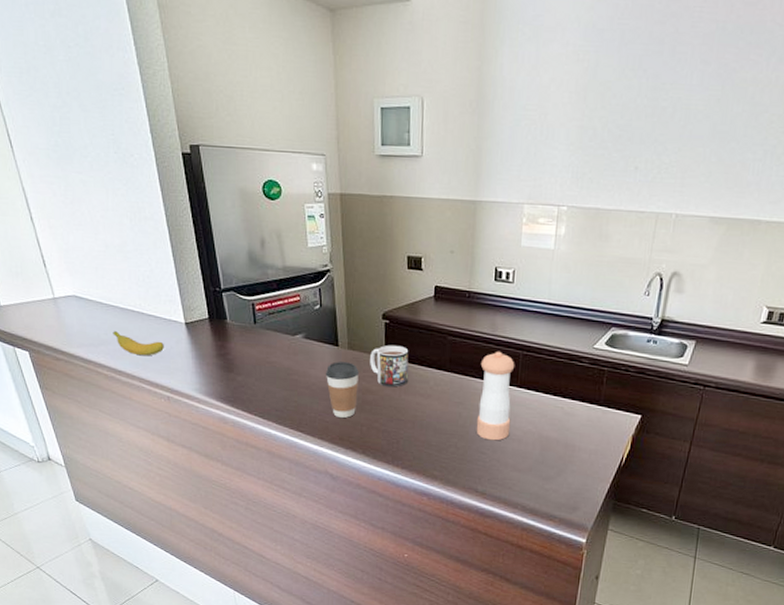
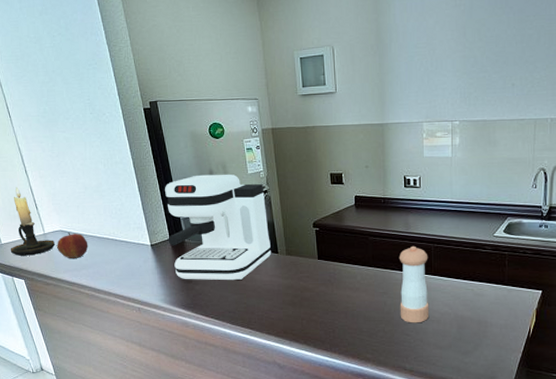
candle holder: none [11,237,68,323] -> present [10,187,56,256]
apple: none [69,299,108,331] -> present [57,233,88,258]
banana: present [113,331,164,356] -> none [92,257,134,275]
coffee maker: none [205,243,331,374] -> present [165,174,272,281]
coffee cup: present [325,362,359,419] -> none [268,266,297,315]
mug: present [370,345,409,387] -> none [305,248,339,284]

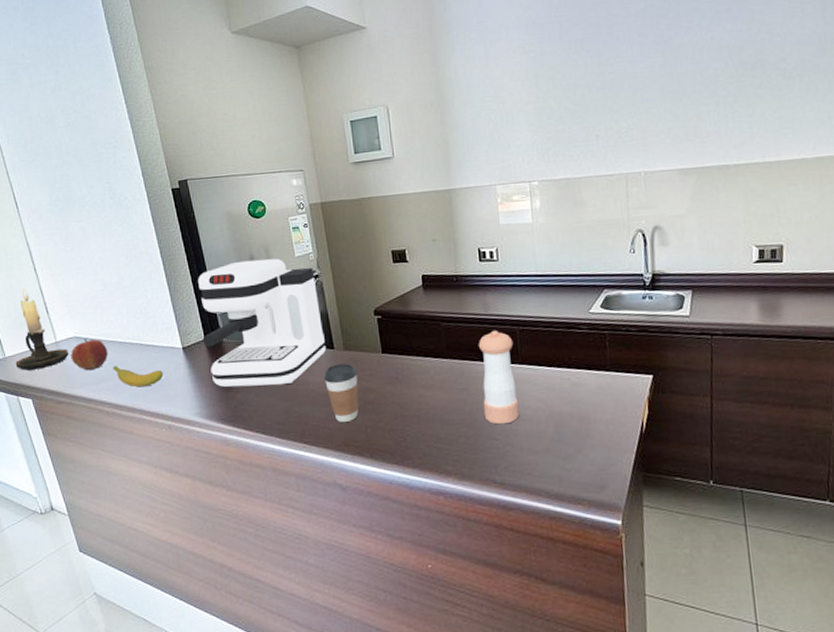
banana: none [92,257,134,275] -> present [113,366,163,387]
coffee cup: none [268,266,297,315] -> present [323,363,359,423]

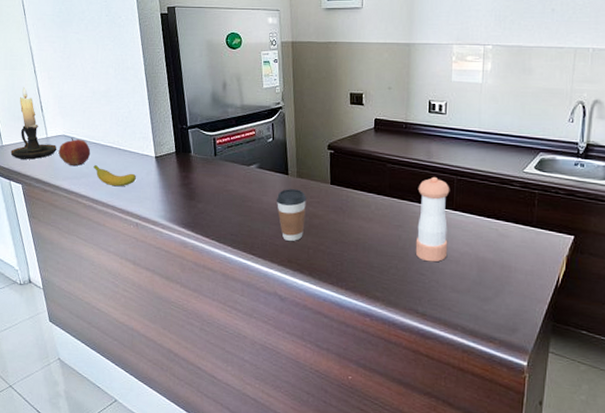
coffee maker: present [198,258,327,387] -> none [173,86,282,201]

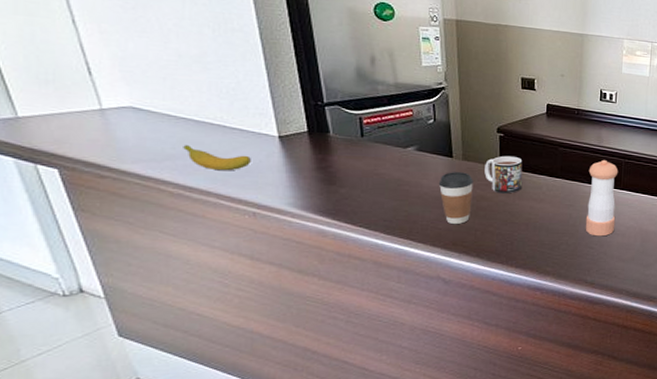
candle holder: present [10,87,57,160] -> none [34,41,121,137]
apple: present [58,138,91,166] -> none [122,111,178,145]
mug: none [316,172,352,212] -> present [484,155,523,194]

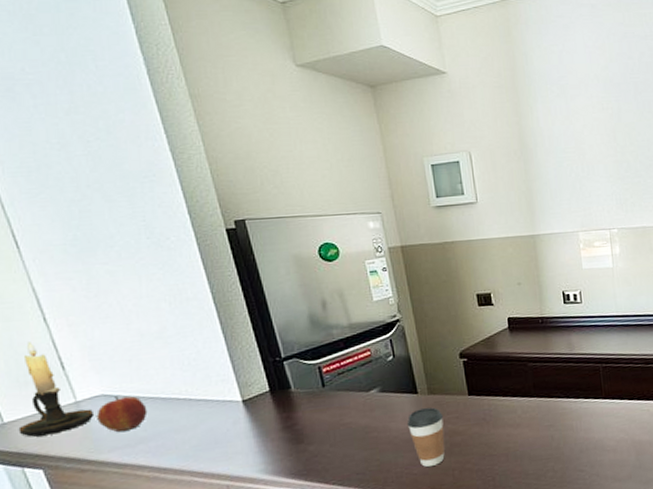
candle holder: none [34,41,121,137] -> present [18,342,95,437]
apple: none [122,111,178,145] -> present [96,396,148,432]
banana: present [183,145,251,171] -> none [153,425,219,447]
mug: present [484,155,523,194] -> none [452,381,496,425]
pepper shaker: present [585,159,619,237] -> none [564,368,604,457]

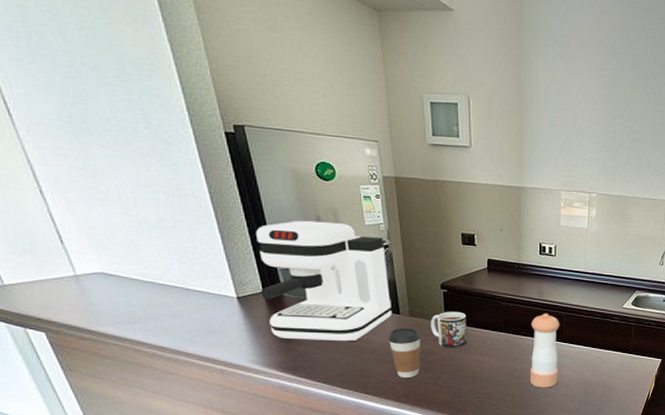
candle holder: present [18,342,95,437] -> none [19,211,94,302]
apple: present [96,396,148,432] -> none [96,276,146,308]
coffee maker: none [260,303,410,440] -> present [256,220,393,342]
mug: none [452,381,496,425] -> present [431,311,468,348]
pepper shaker: none [564,368,604,457] -> present [529,313,560,388]

